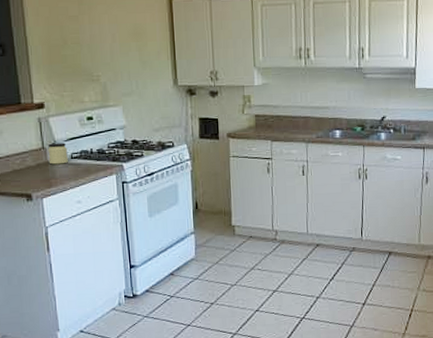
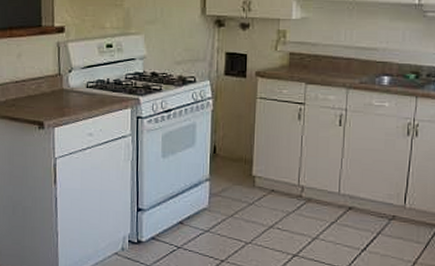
jar: present [48,143,69,165] -> none [64,70,84,93]

